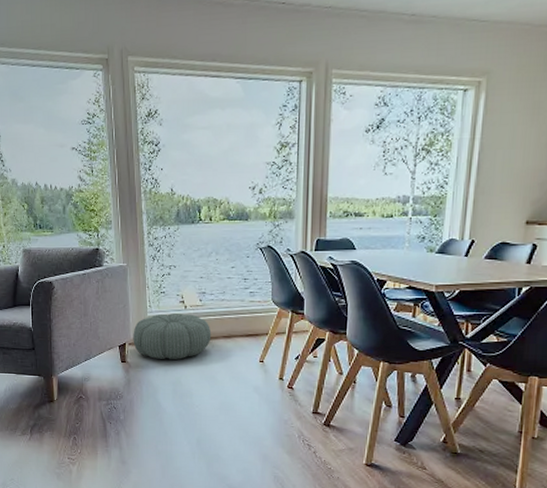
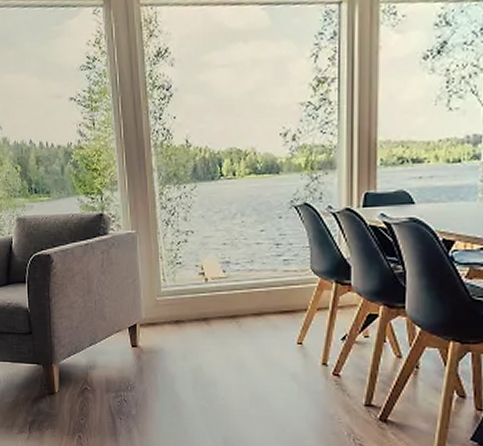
pouf: present [133,313,212,360] -> none [145,288,238,343]

